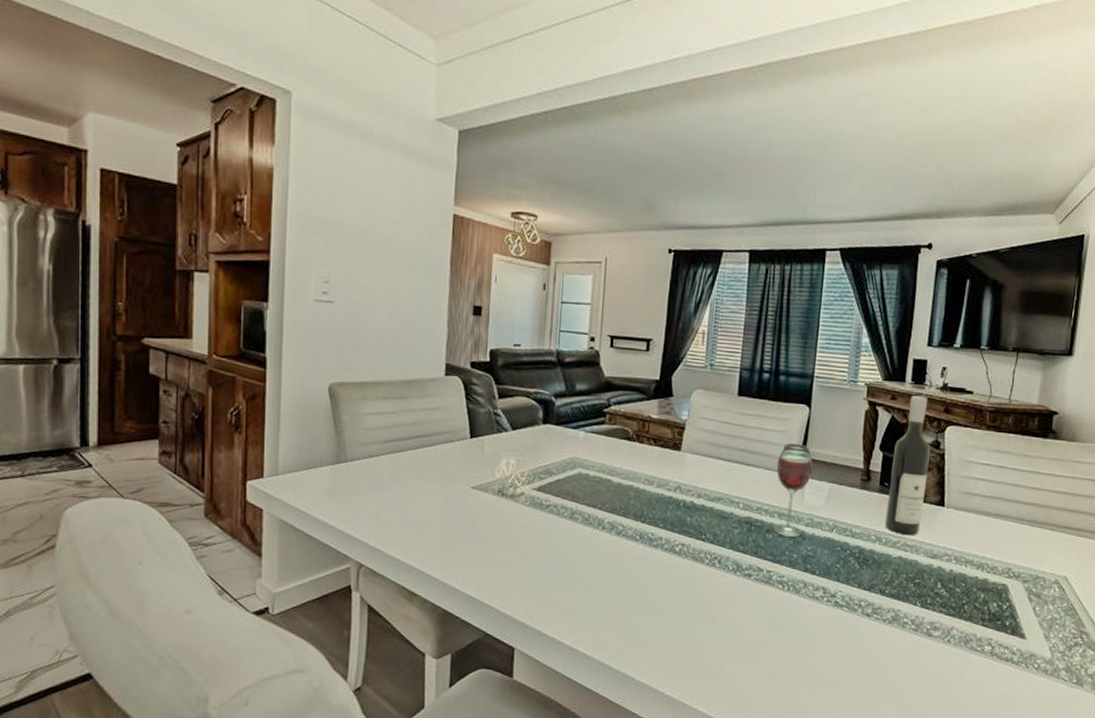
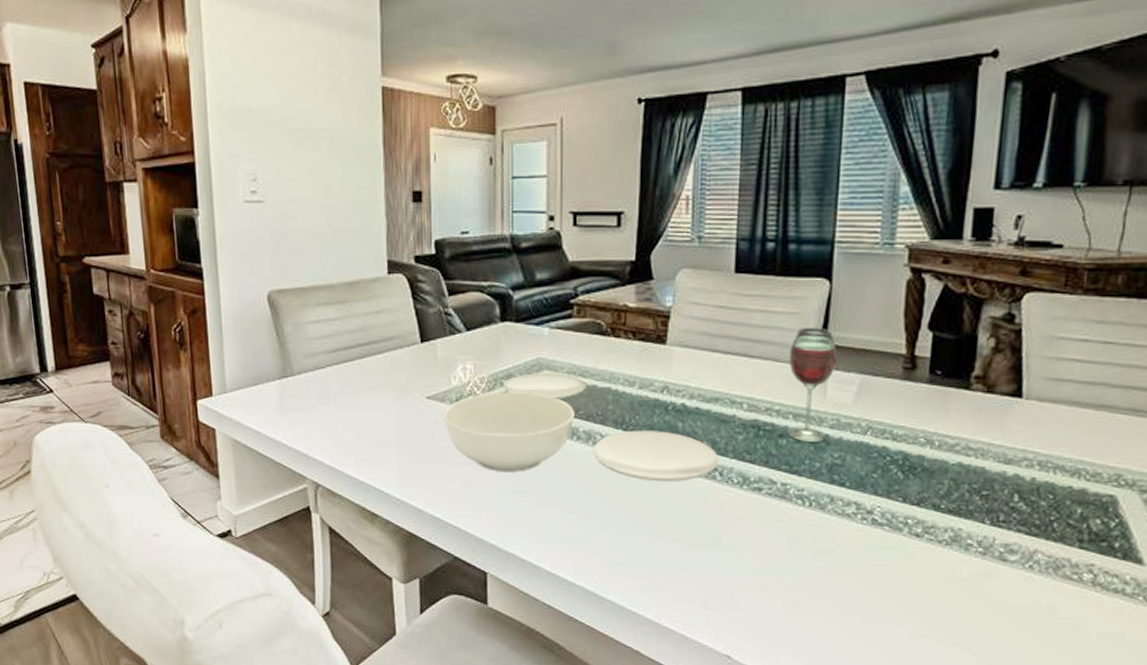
bowl: none [485,485,602,556] -> present [443,392,575,472]
plate: none [541,470,613,494] -> present [503,373,586,400]
plate: none [615,522,718,568] -> present [593,430,719,482]
bottle: present [884,396,931,535] -> none [937,256,1001,435]

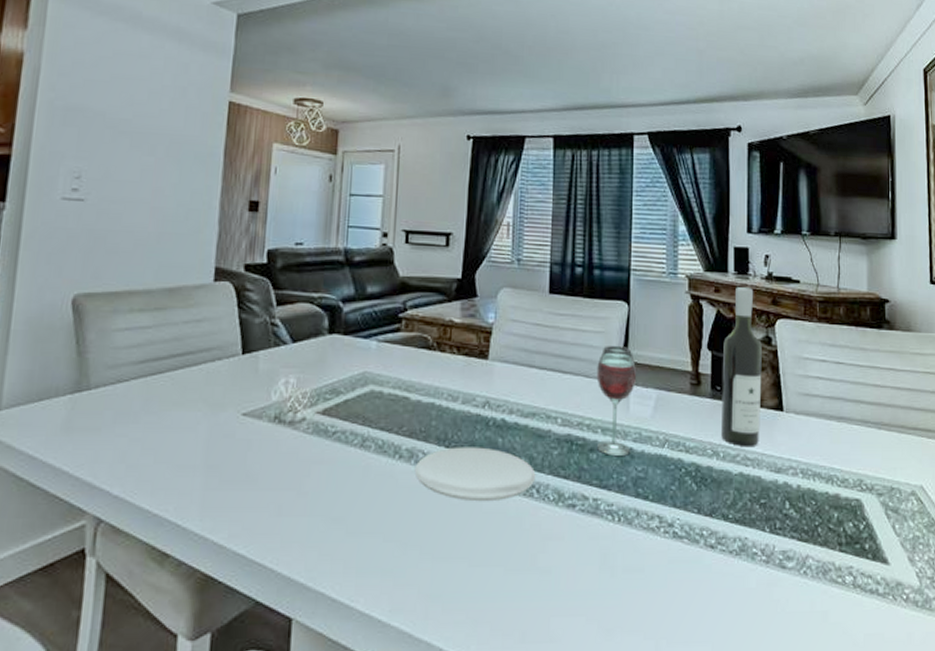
bowl: present [443,392,575,472] -> none [258,407,398,496]
plate: present [503,373,586,400] -> none [326,387,411,416]
bottle: none [937,256,1001,435] -> present [720,287,762,446]

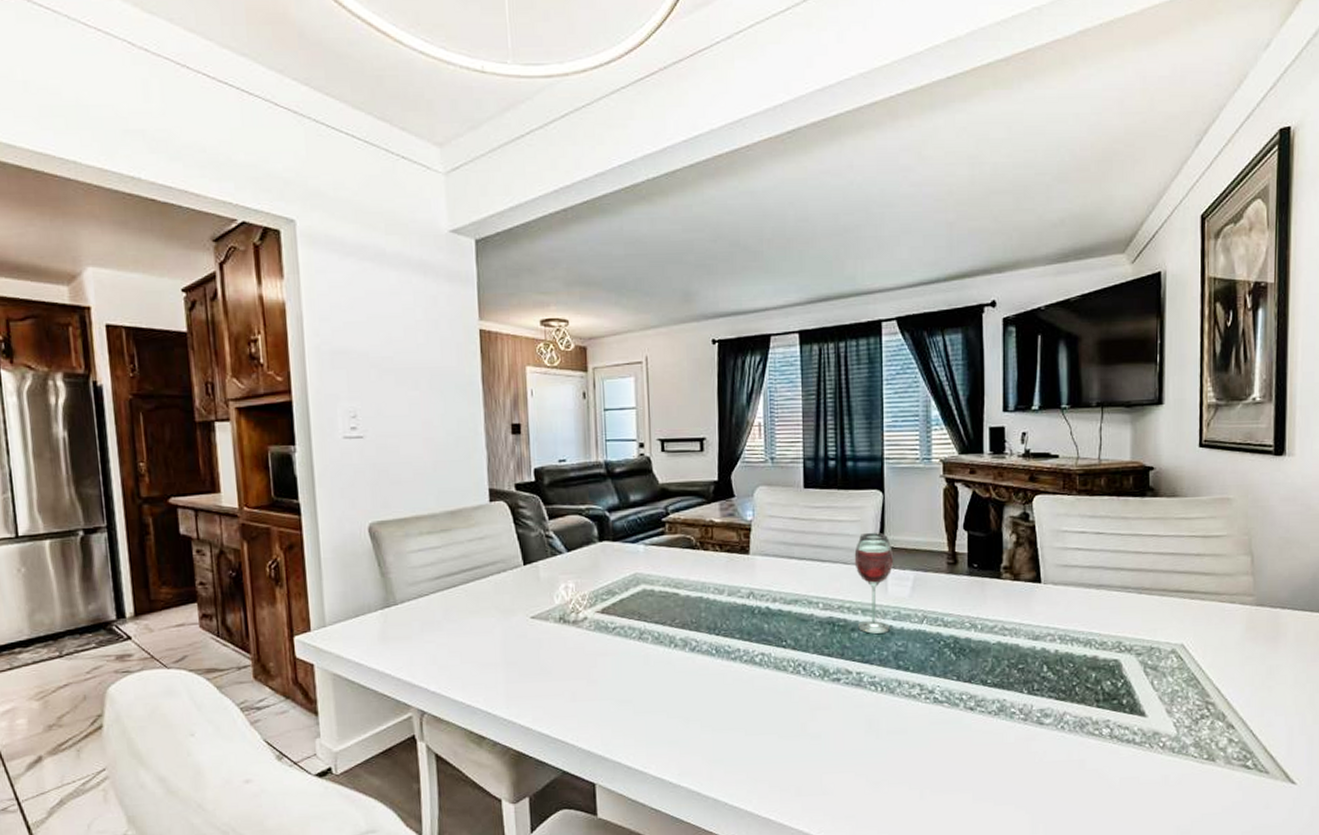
plate: present [414,447,536,502] -> none [689,633,802,681]
bottle: present [720,287,762,446] -> none [978,466,1019,618]

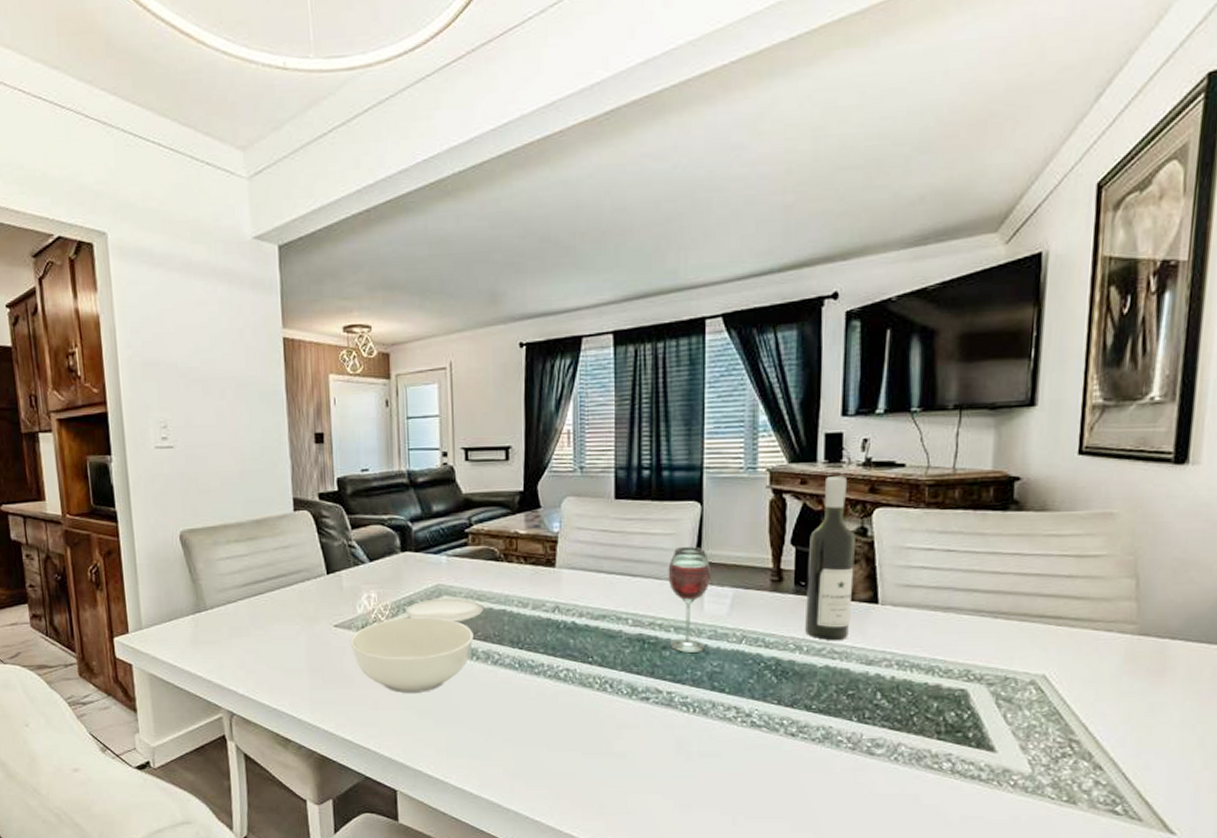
bowl: none [547,606,671,683] -> present [350,617,474,693]
plate: none [604,586,680,611] -> present [406,598,483,623]
bottle: none [978,466,1019,618] -> present [804,476,855,640]

